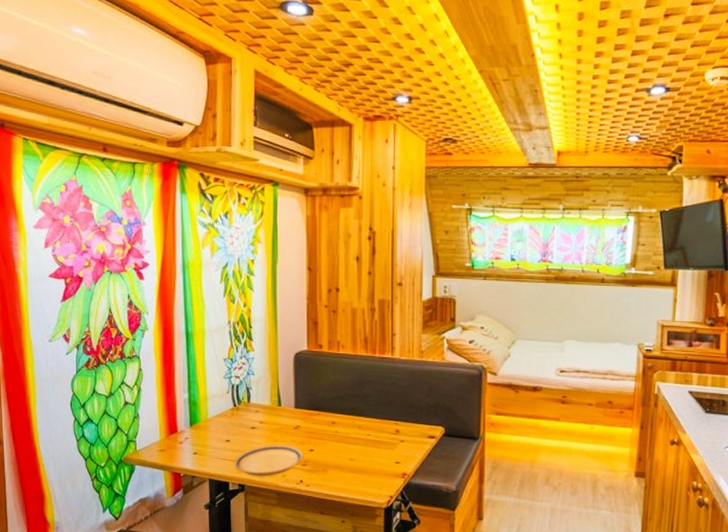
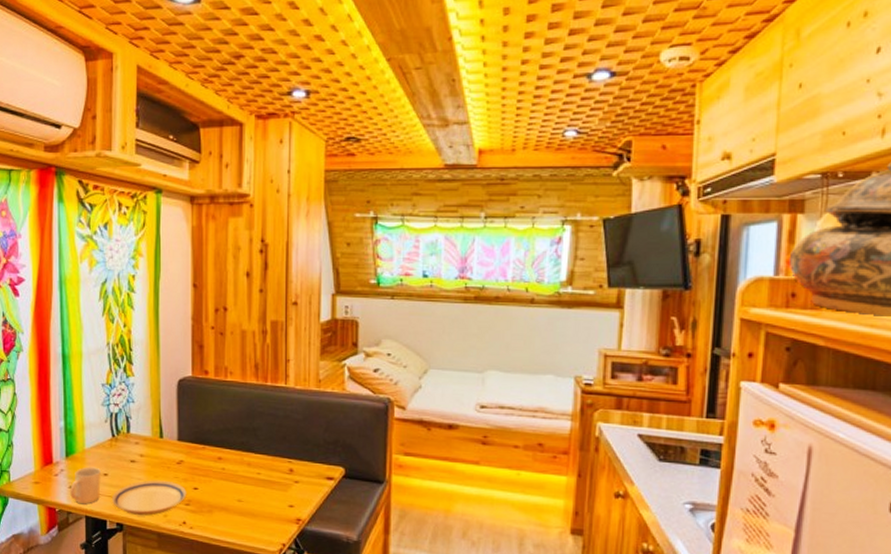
mug: none [194,434,224,469] -> present [70,467,101,504]

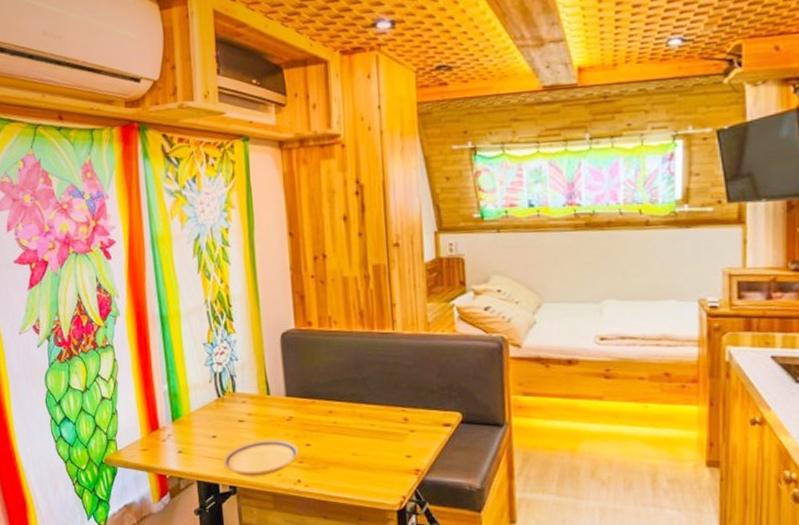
mug: present [70,467,101,504] -> none [179,429,211,469]

